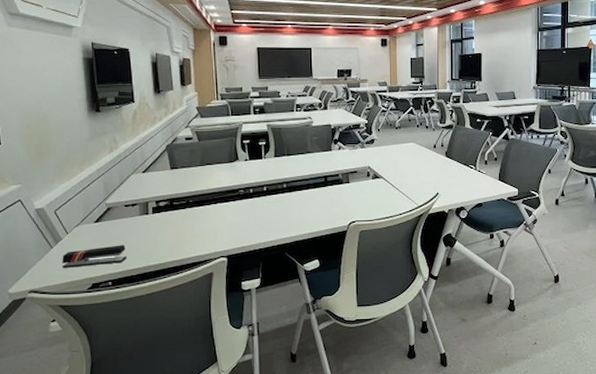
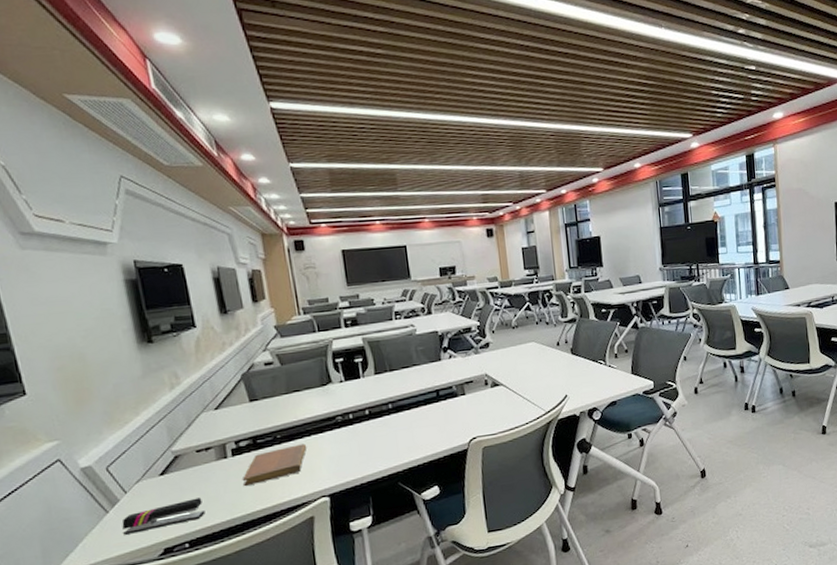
notebook: none [159,210,213,241] -> present [243,443,307,487]

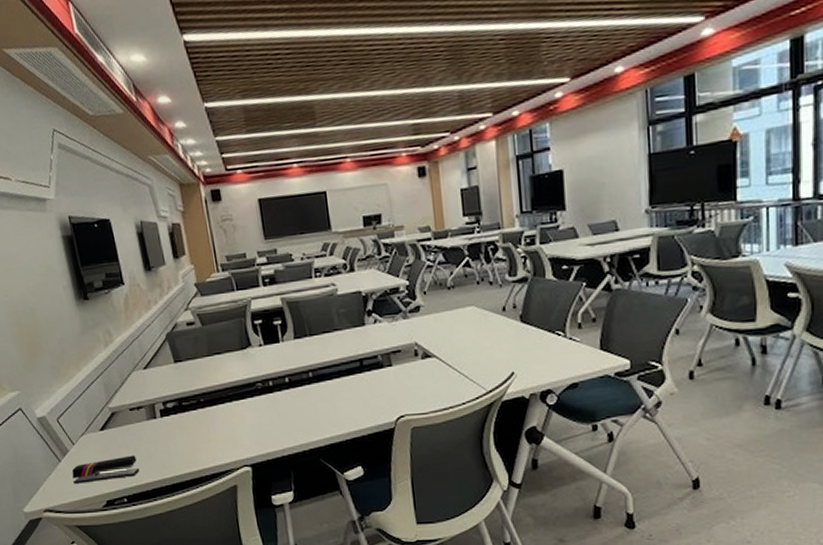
notebook: present [243,443,307,487] -> none [171,409,229,449]

